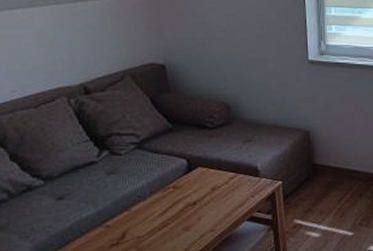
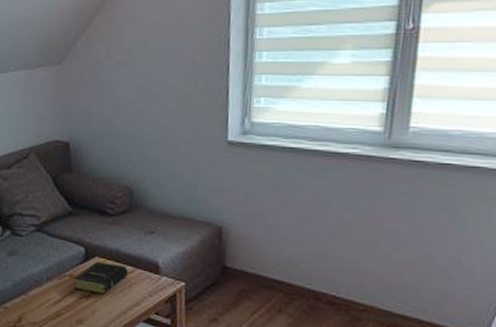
book: none [177,172,230,201] -> present [73,262,128,295]

